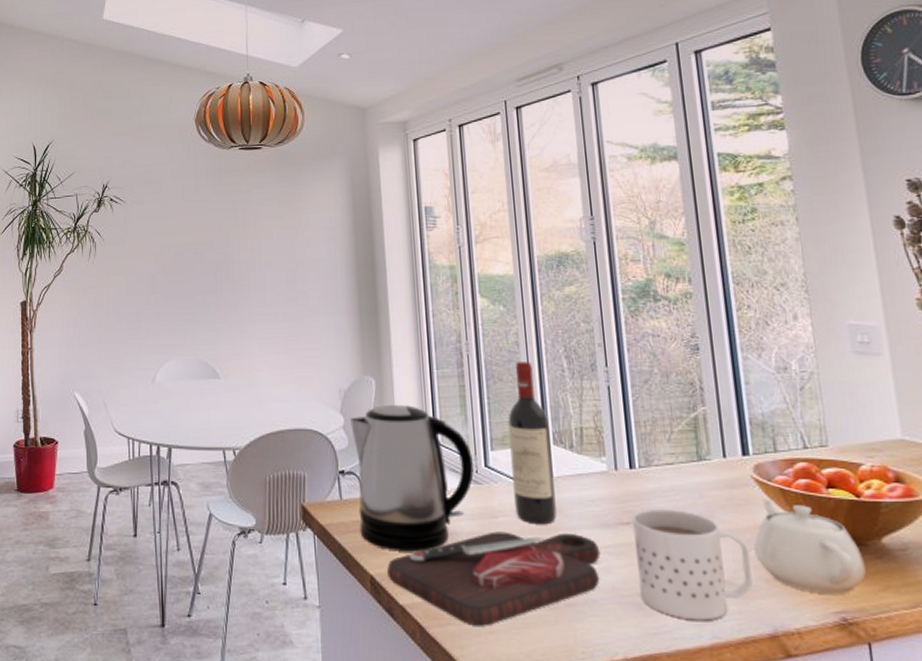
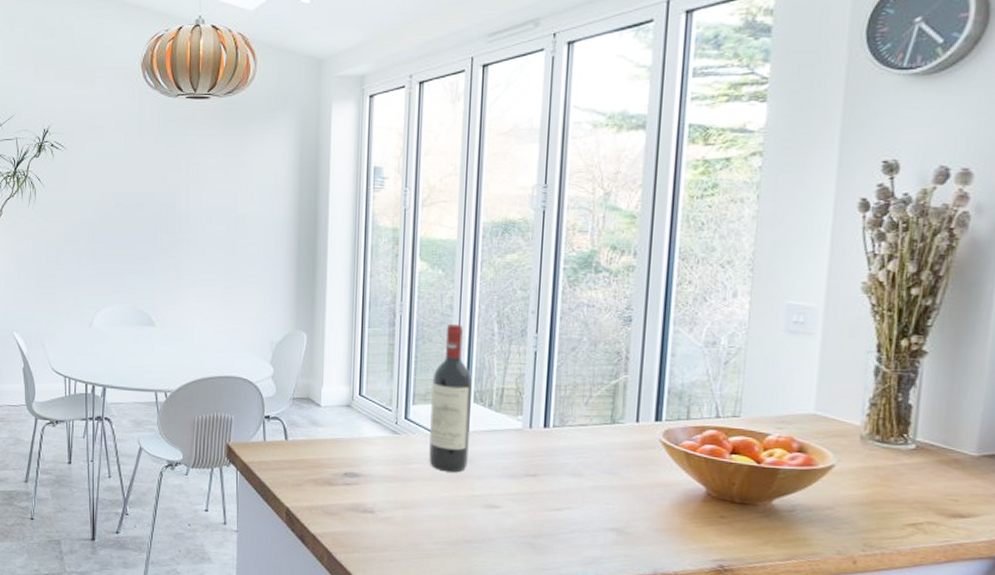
kettle: present [351,404,474,551] -> none [280,358,394,489]
cutting board: present [387,531,601,626] -> none [302,476,504,555]
mug: present [632,508,754,621] -> none [535,463,645,561]
teapot: present [754,499,867,595] -> none [649,460,753,545]

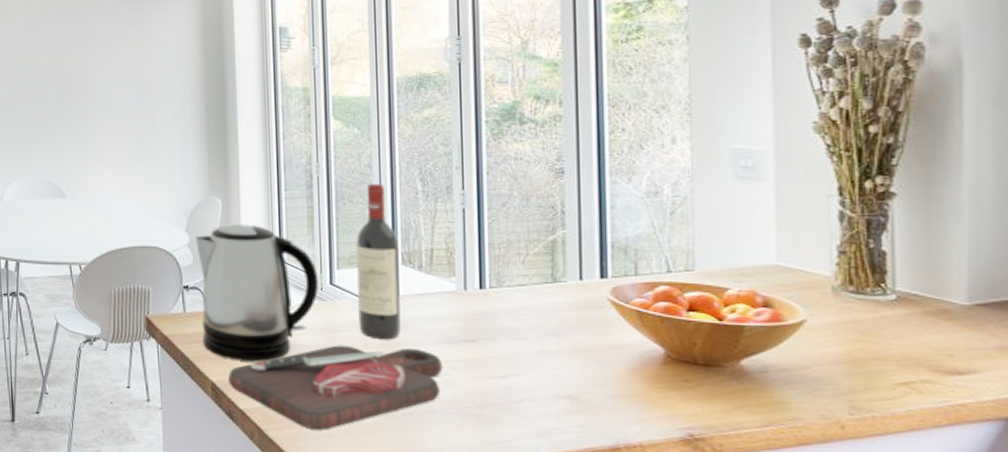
kettle: none [280,358,394,489] -> present [196,224,318,361]
cutting board: none [302,476,504,555] -> present [228,345,443,430]

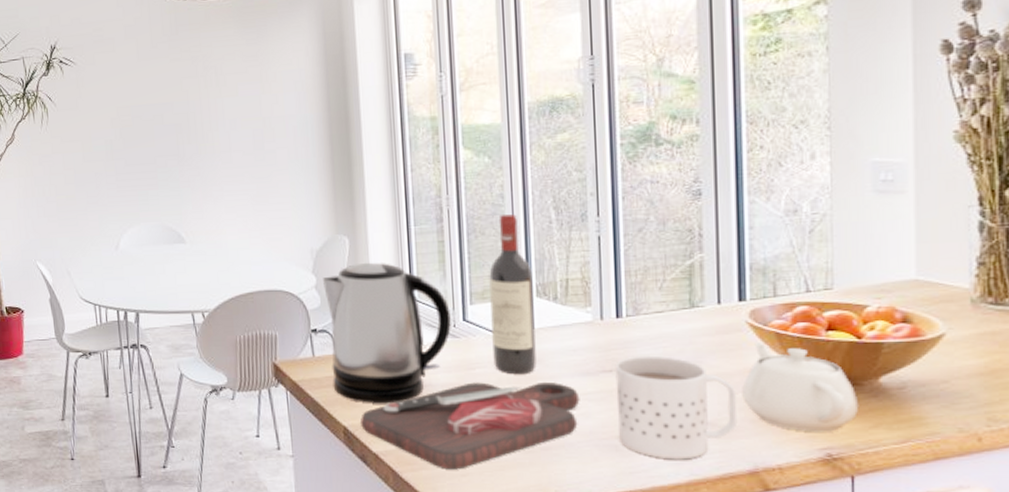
mug: none [478,327,599,432] -> present [615,355,738,460]
teapot: none [603,320,721,412] -> present [742,343,859,432]

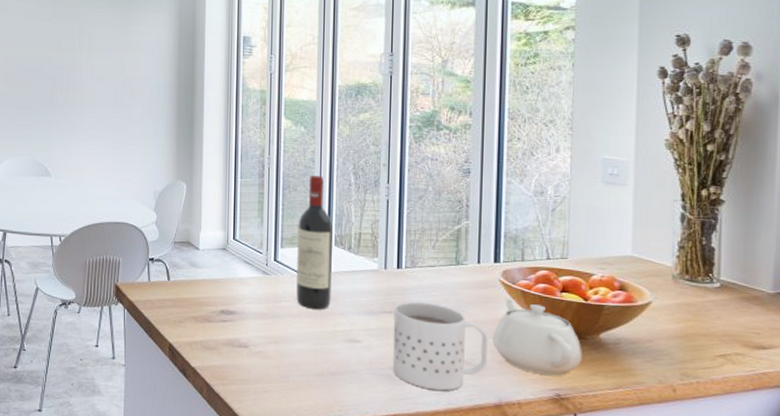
kettle: present [323,262,451,403] -> none [162,205,264,326]
cutting board: present [360,381,580,470] -> none [184,313,364,386]

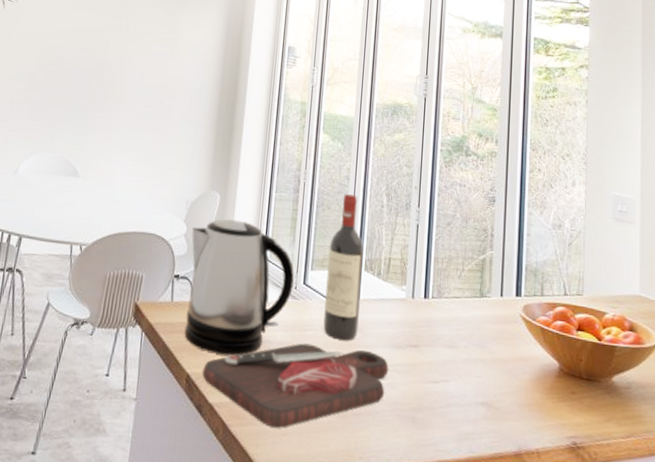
kettle: none [162,205,264,326] -> present [184,219,294,355]
cutting board: none [184,313,364,386] -> present [202,343,389,428]
mug: present [392,301,489,391] -> none [416,335,510,437]
teapot: present [492,298,584,376] -> none [513,335,598,422]

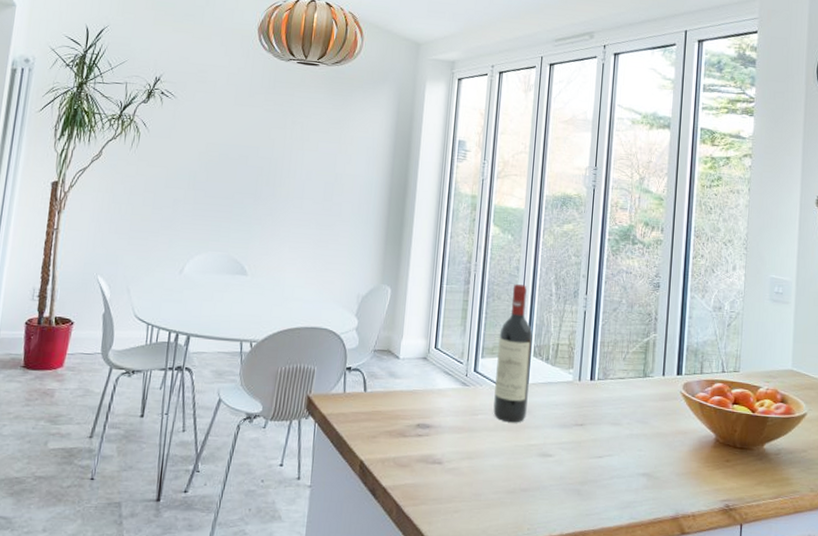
kettle: present [184,219,294,355] -> none [357,311,465,441]
cutting board: present [202,343,389,428] -> none [376,427,556,506]

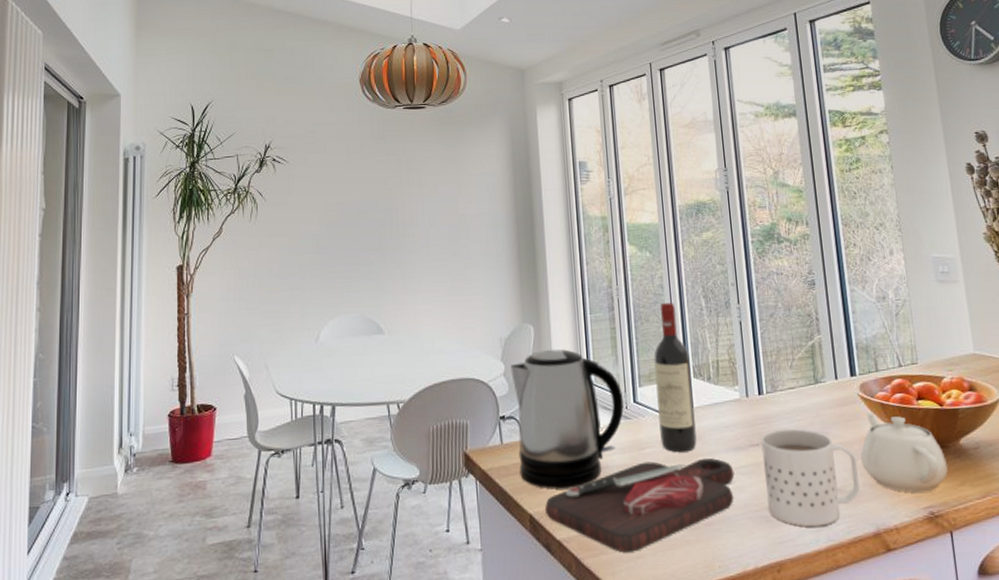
kettle: none [357,311,465,441] -> present [511,349,624,488]
cutting board: none [376,427,556,506] -> present [545,458,735,552]
mug: none [581,414,669,505] -> present [760,428,861,527]
teapot: none [672,410,750,487] -> present [860,413,949,493]

